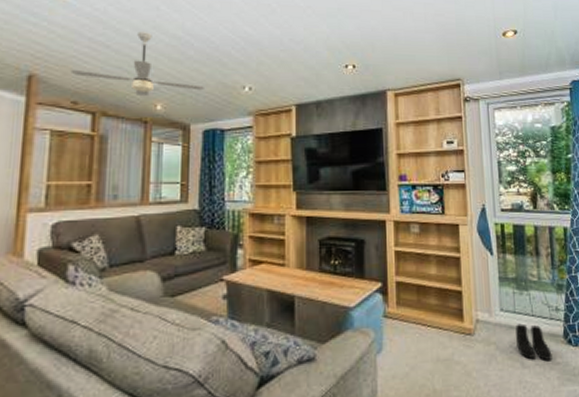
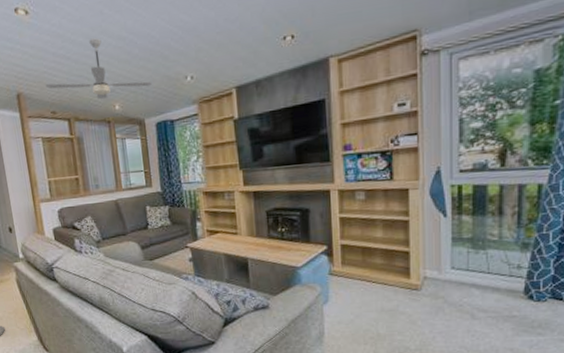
boots: present [515,323,553,360] -> none [468,280,508,313]

